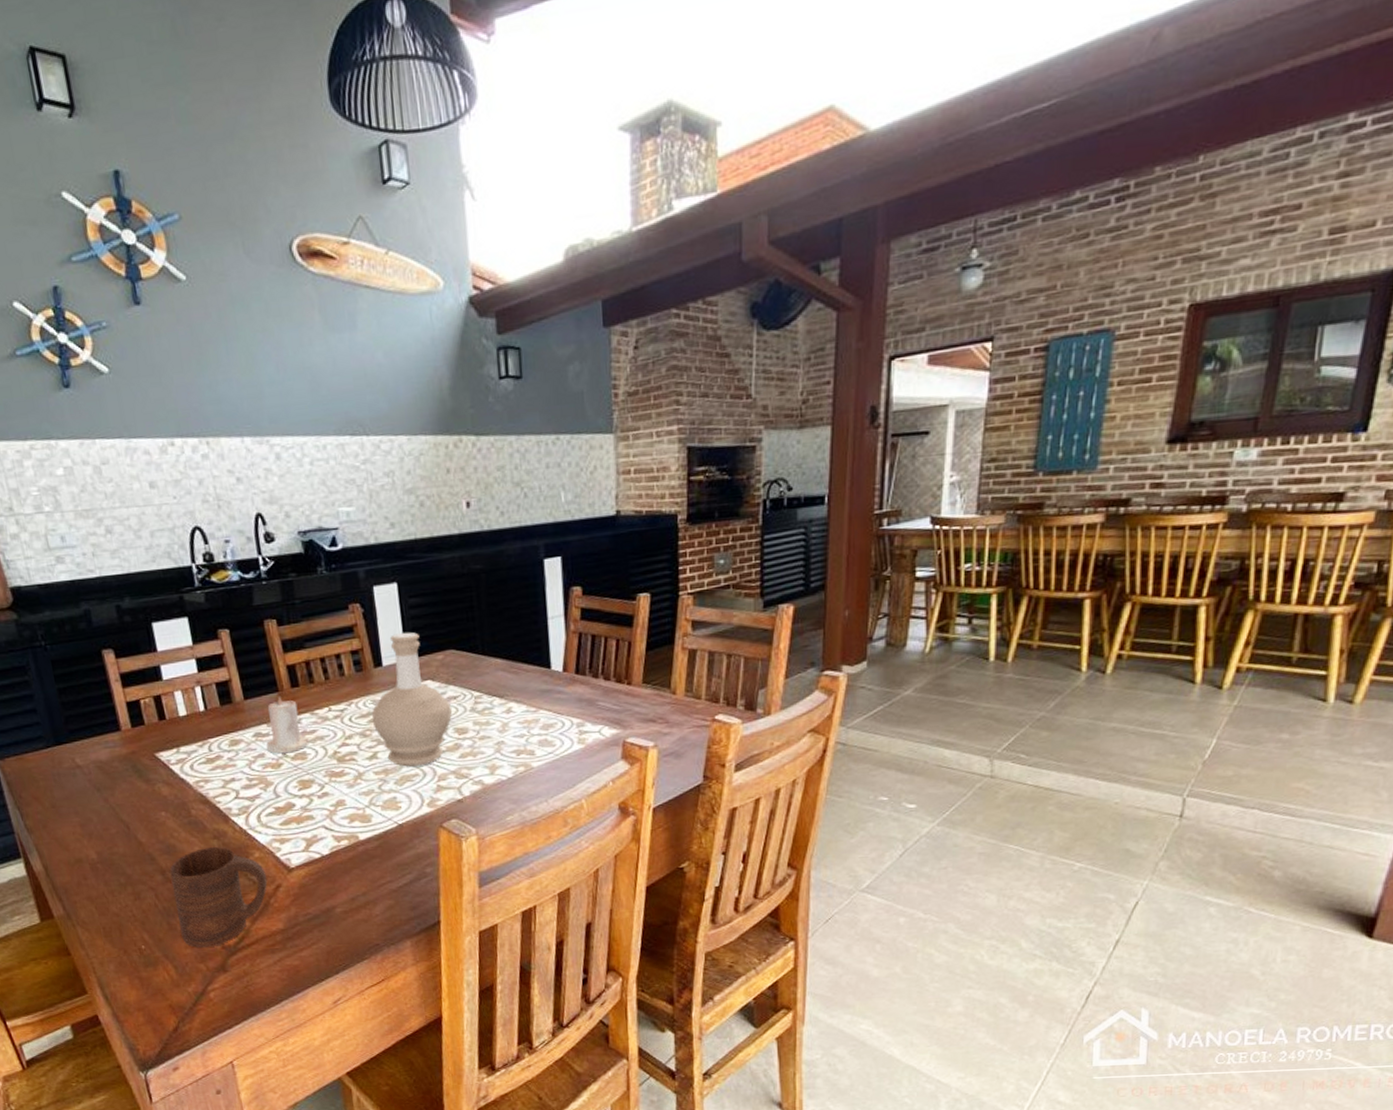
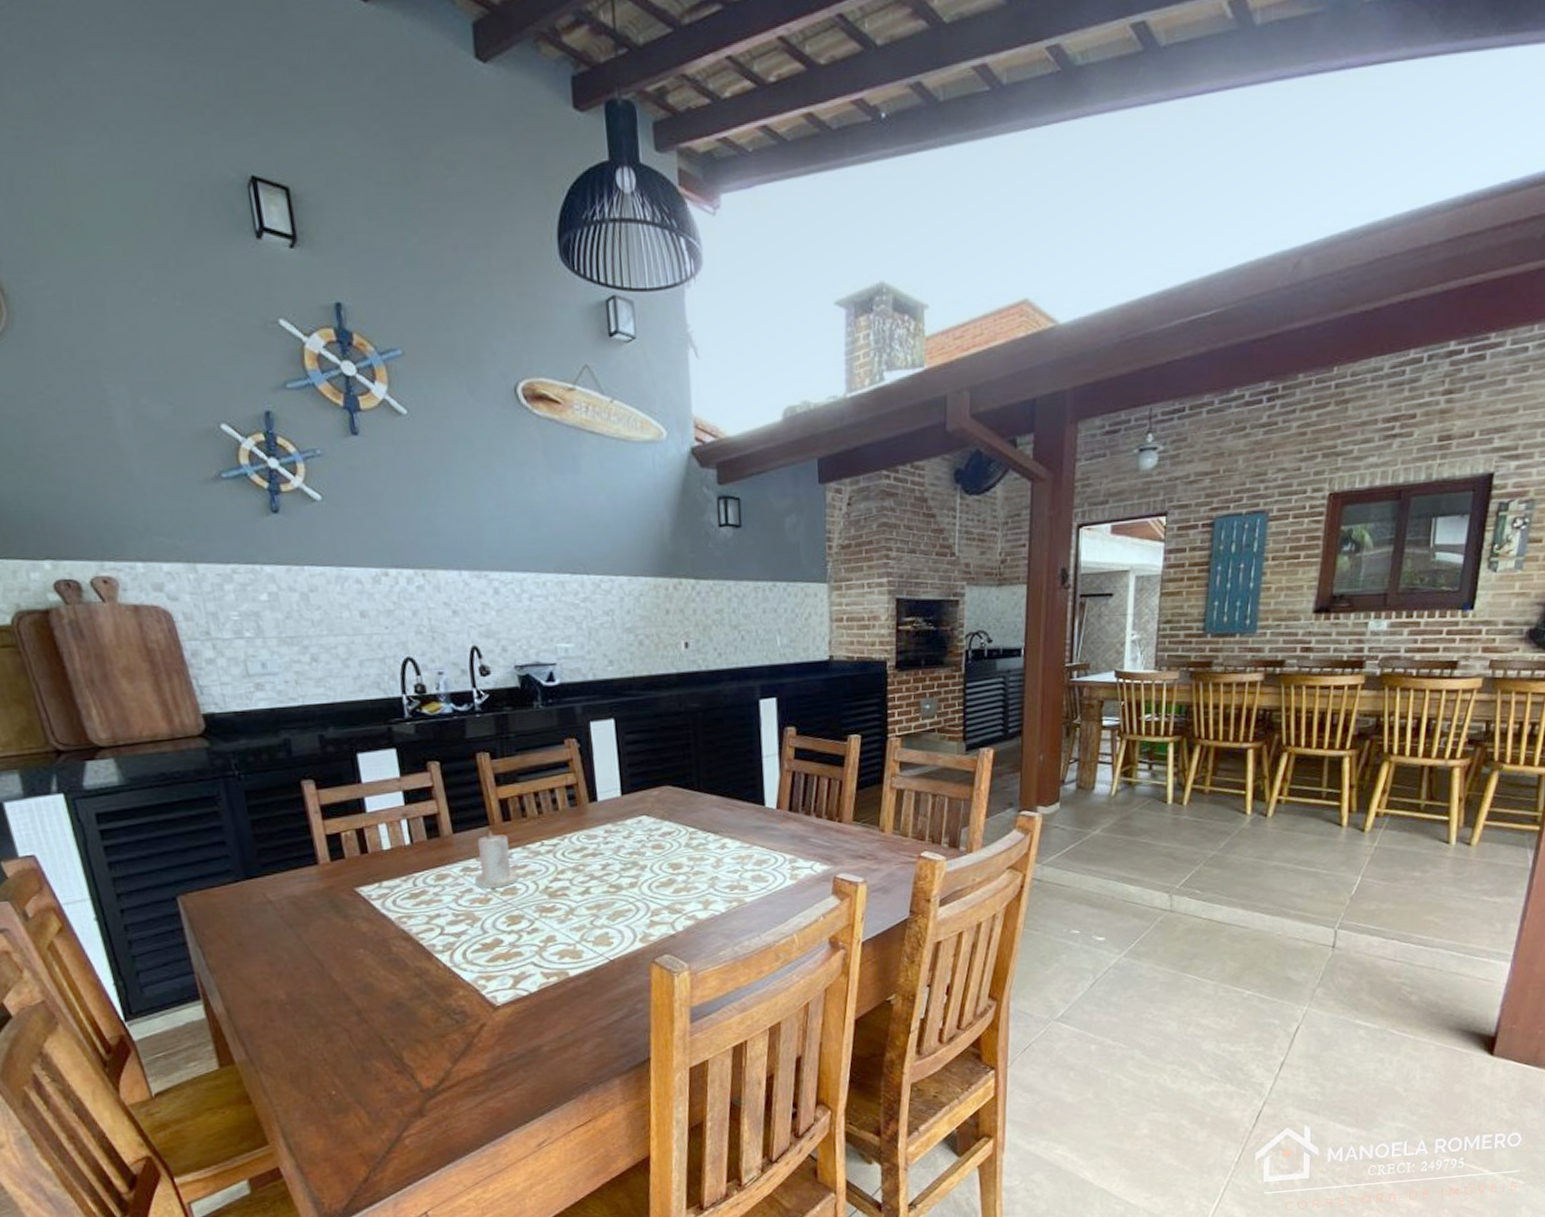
cup: present [169,847,268,948] -> none [366,985,472,1092]
bottle: present [371,632,452,767] -> none [585,767,667,902]

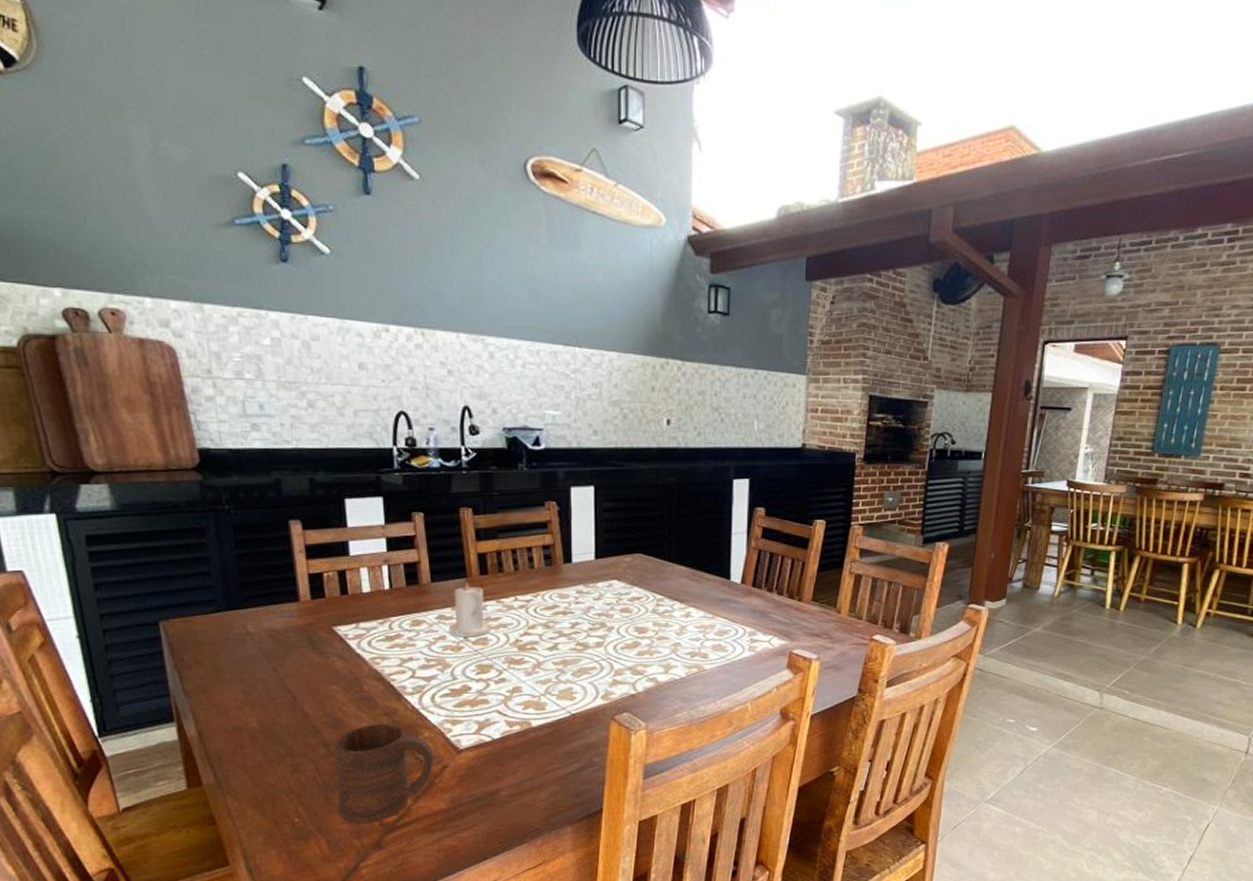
cup: none [366,985,472,1092] -> present [334,724,435,823]

